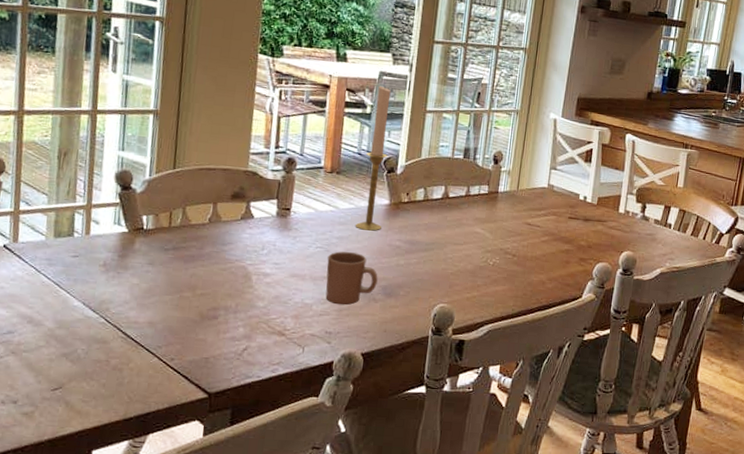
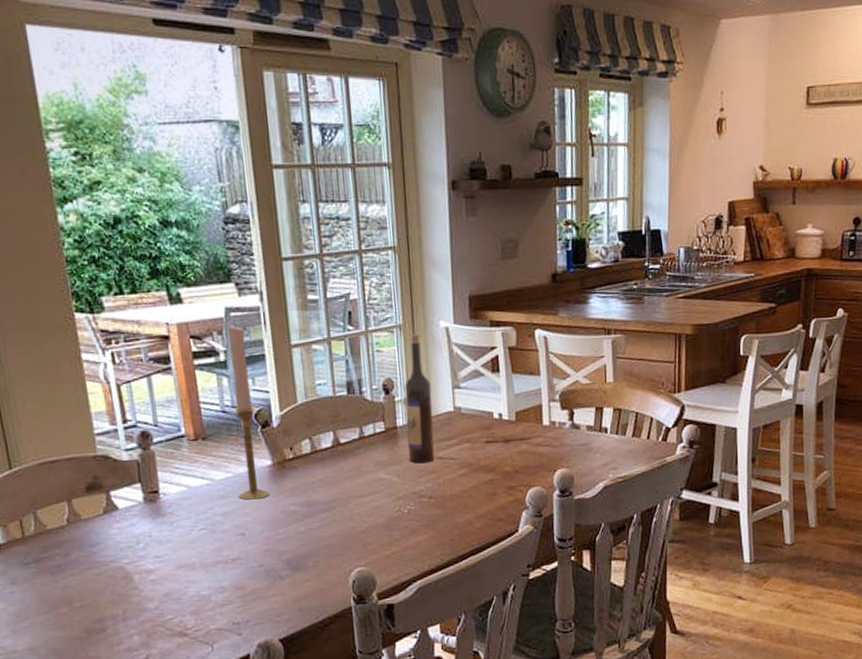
mug: present [325,251,378,305] -> none [215,527,280,591]
wine bottle: none [502,119,533,226] -> present [404,333,435,464]

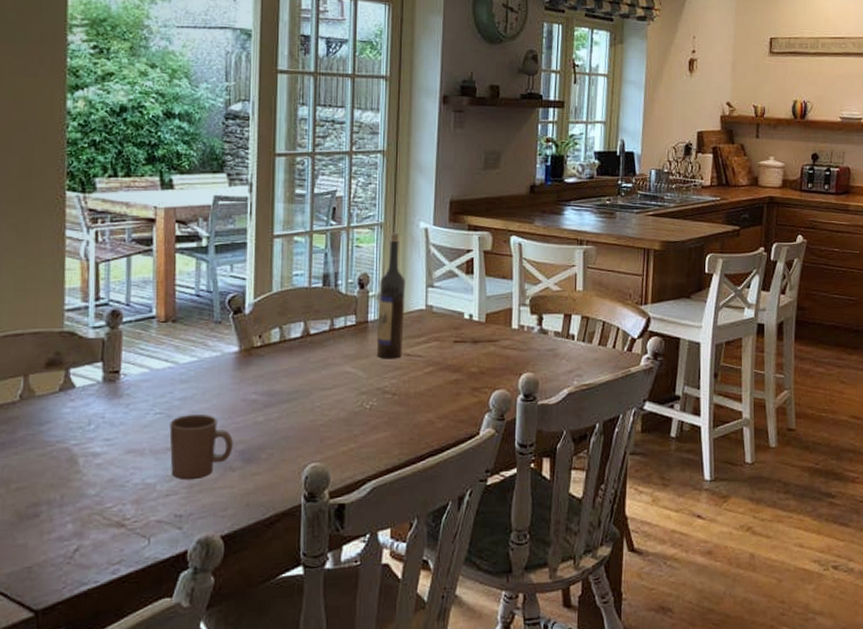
mug: none [215,527,280,591] -> present [169,414,233,480]
candlestick: present [227,323,270,500] -> none [200,211,232,386]

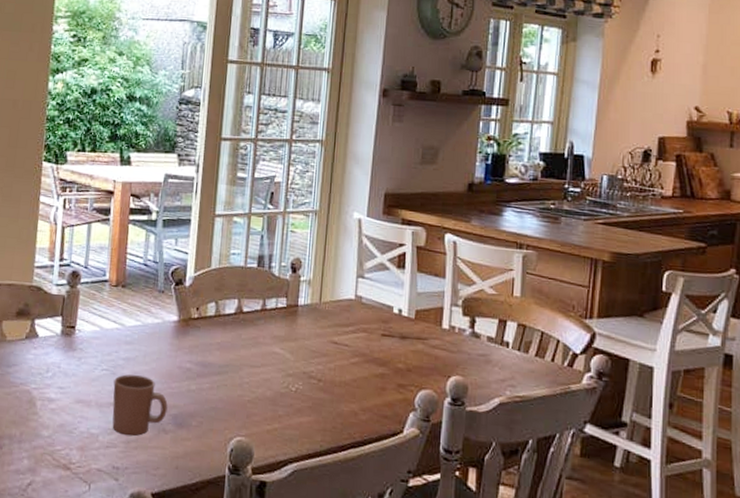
wine bottle: present [376,232,406,359] -> none [304,220,337,346]

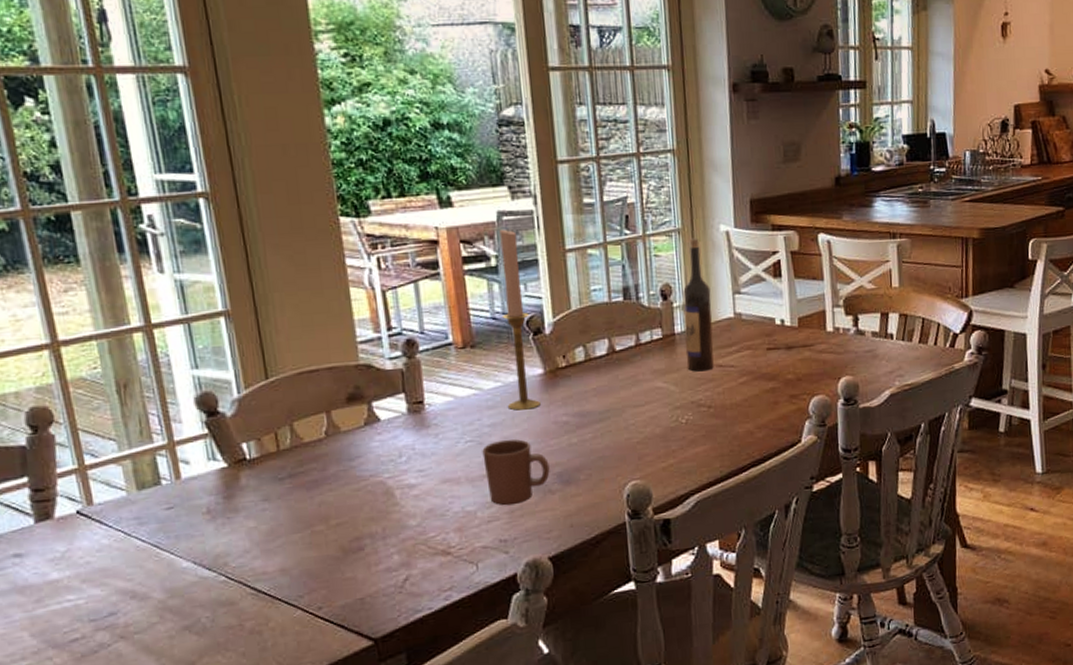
candlestick: none [142,188,177,351] -> present [499,227,541,410]
wine bottle: none [304,220,337,346] -> present [683,238,714,372]

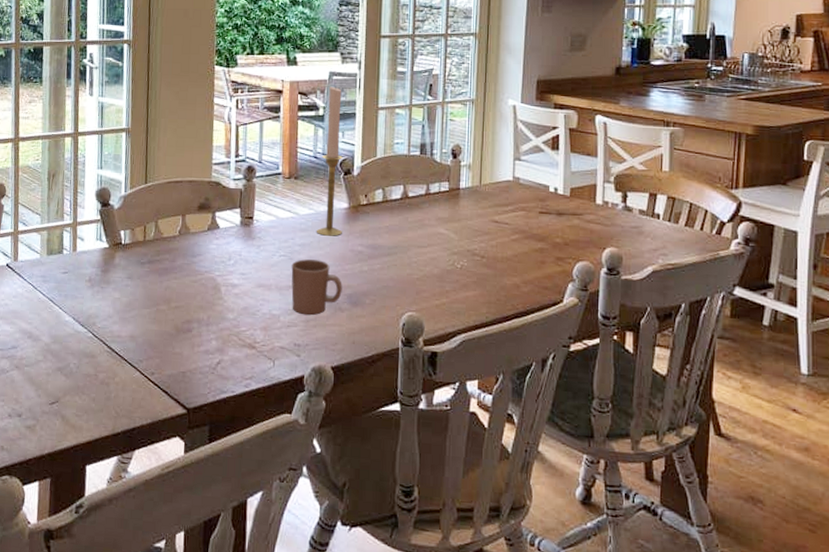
wine bottle: present [683,238,714,372] -> none [467,108,495,225]

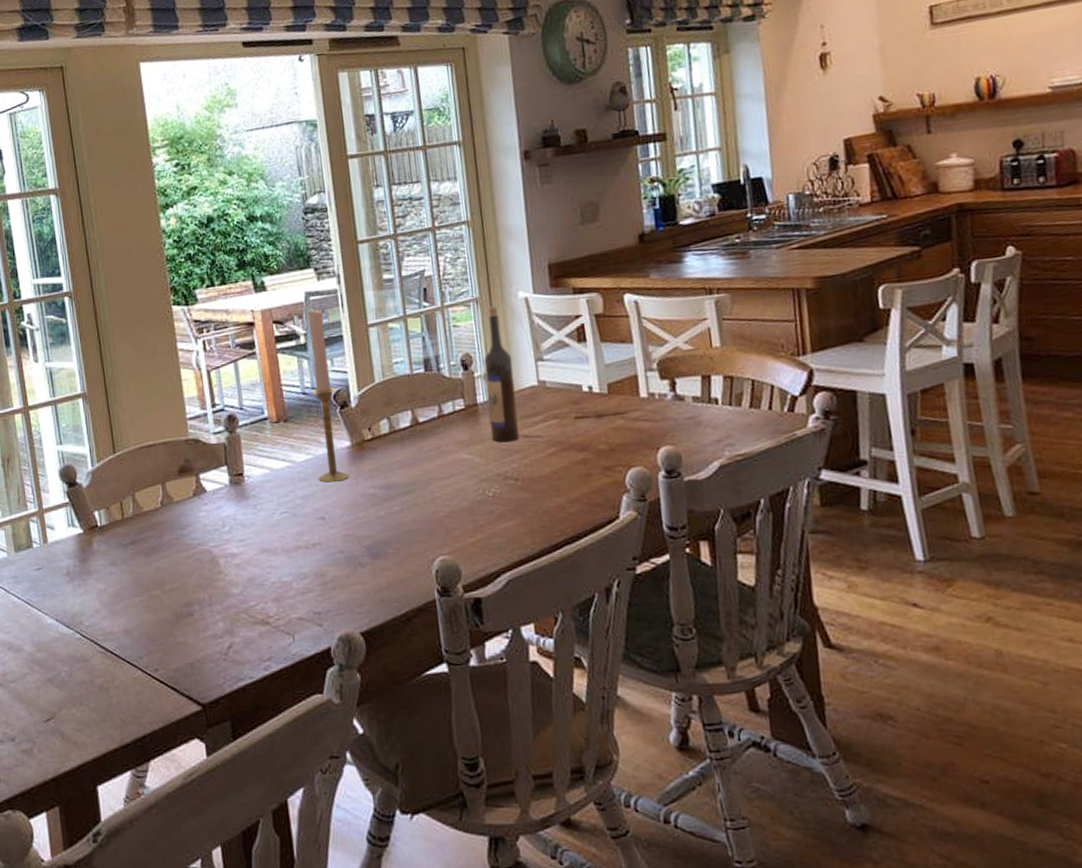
mug: present [291,259,342,316] -> none [296,511,360,578]
wine bottle: none [467,108,495,225] -> present [483,306,519,443]

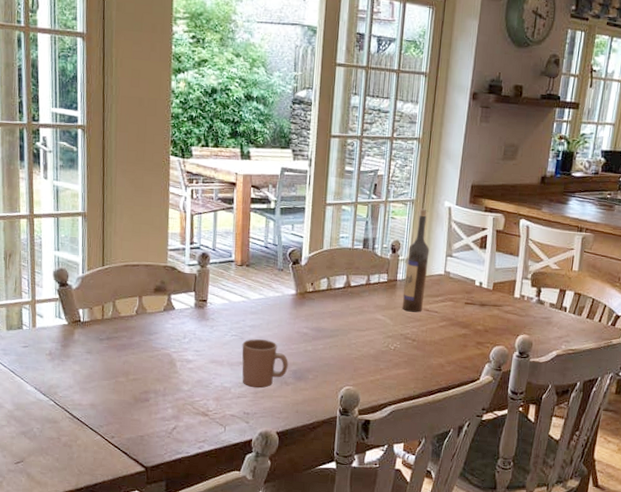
mug: none [296,511,360,578] -> present [242,339,288,388]
candlestick: present [307,306,349,483] -> none [265,180,293,319]

